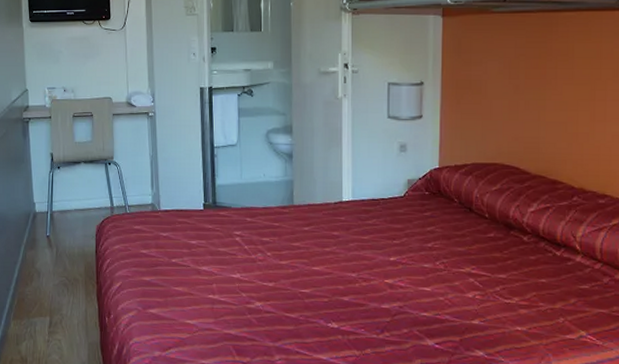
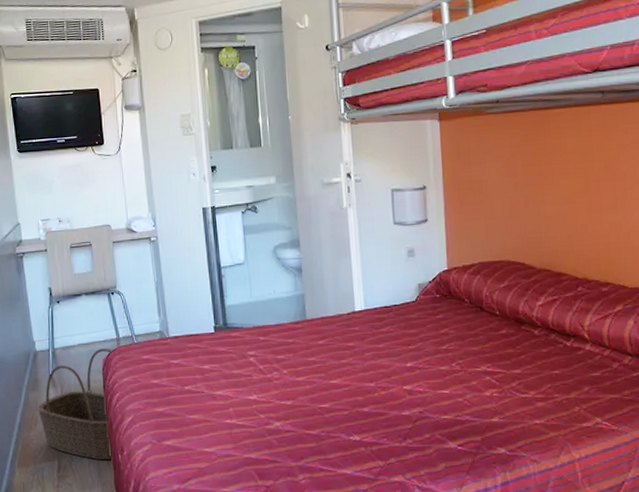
basket: none [34,215,106,322] -> present [38,348,112,461]

